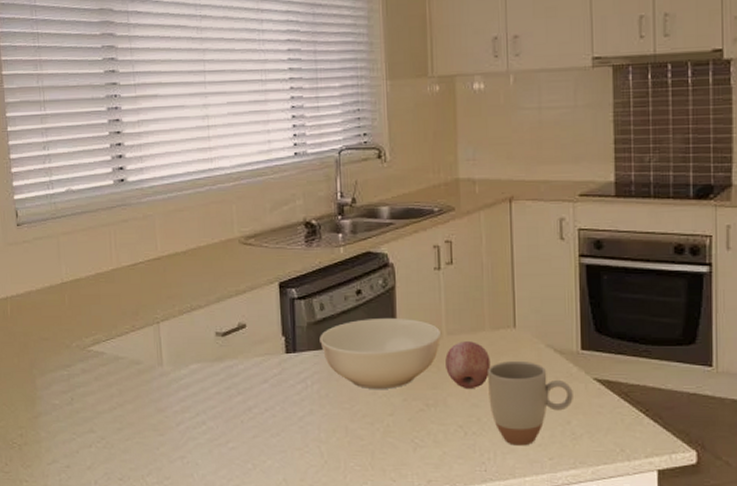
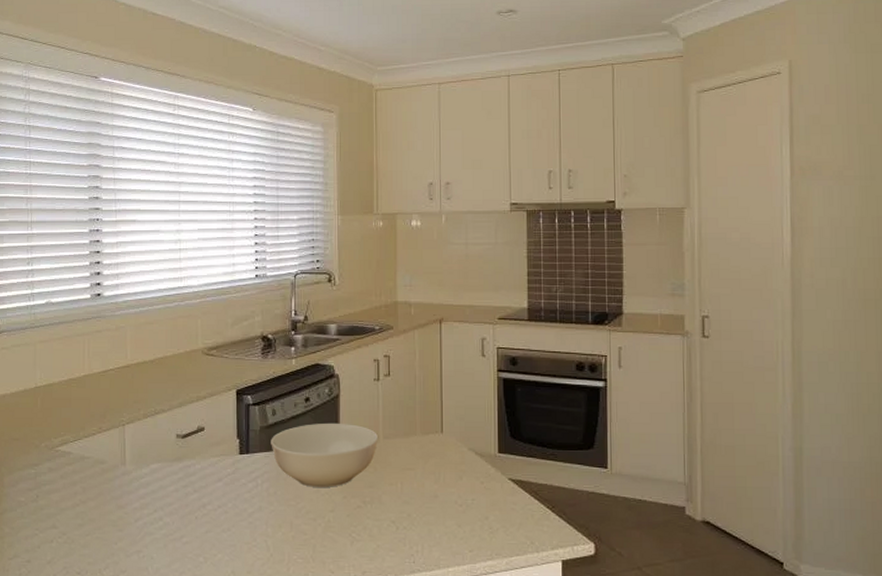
fruit: present [445,341,491,390] -> none [381,445,421,488]
mug: present [488,360,573,446] -> none [418,462,491,539]

